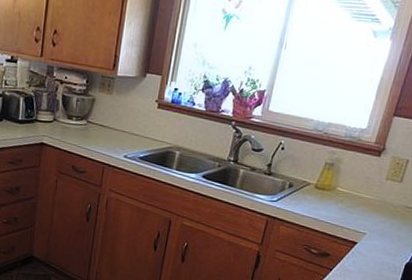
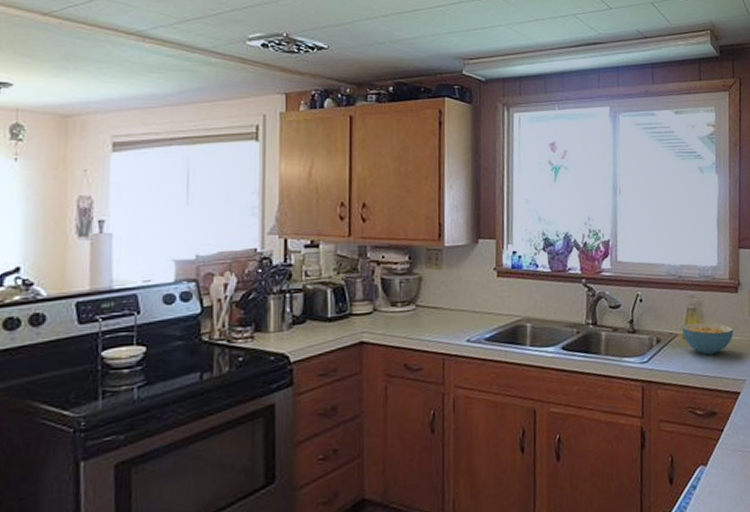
cereal bowl: none [315,176,367,207] -> present [681,322,734,355]

